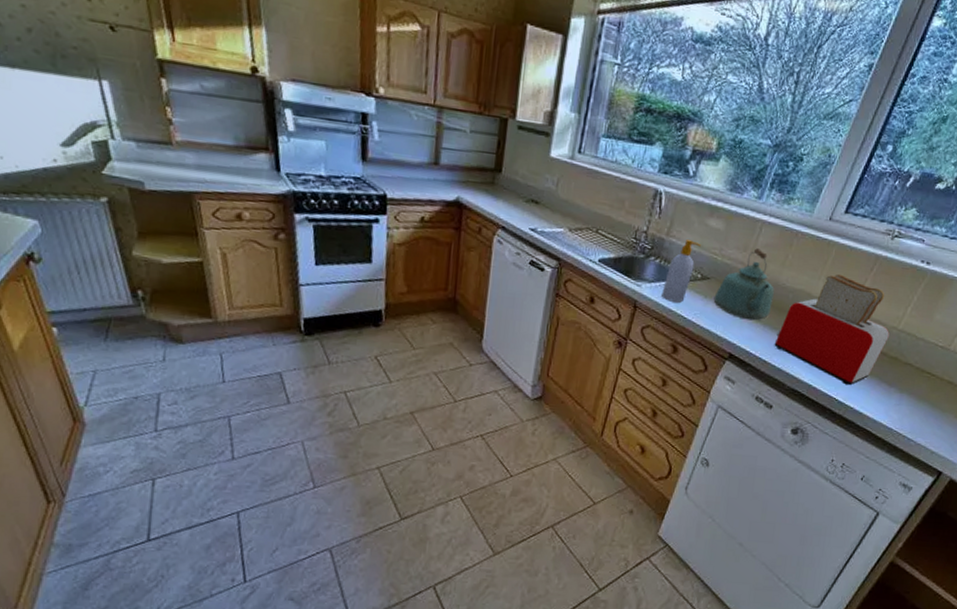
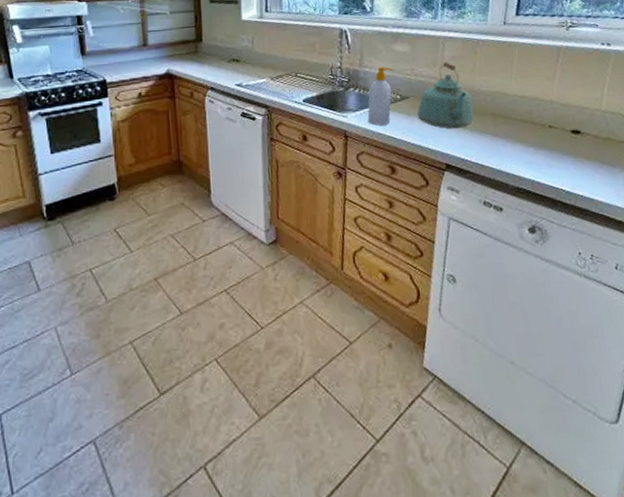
toaster: present [774,274,890,386] -> none [486,71,595,174]

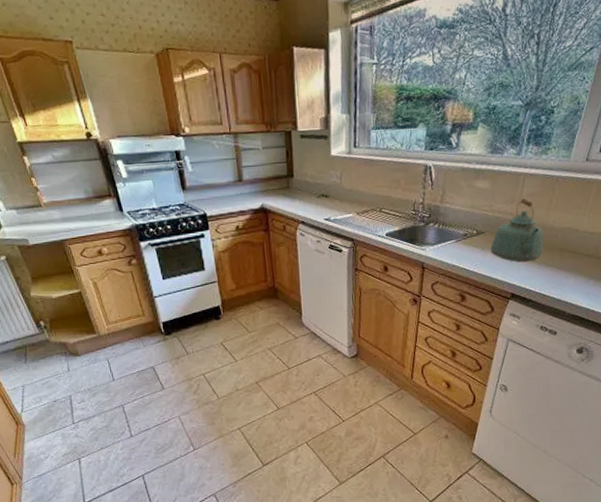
soap bottle: present [367,66,393,126] -> none [444,203,472,258]

